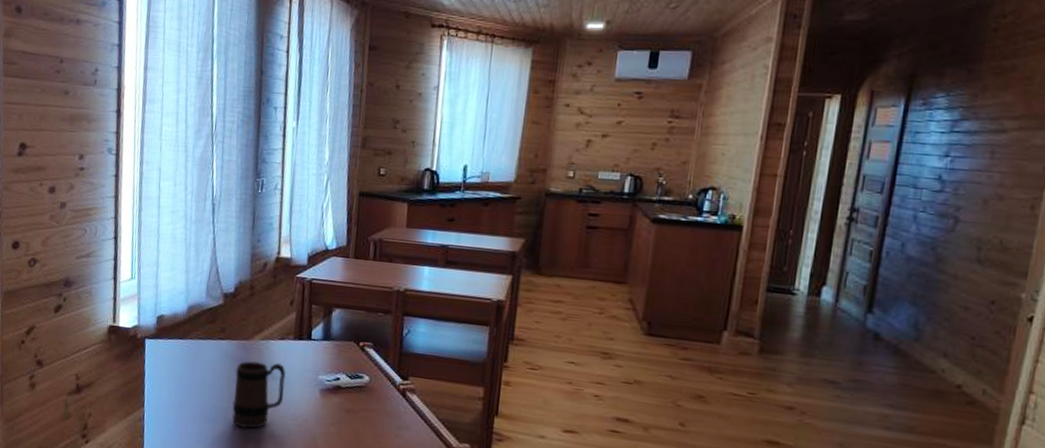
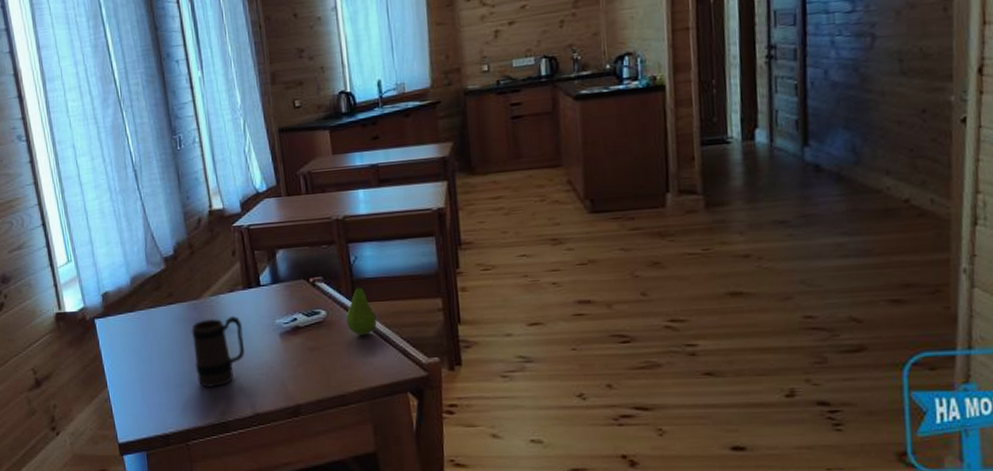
fruit: none [387,352,417,409] -> present [346,278,377,336]

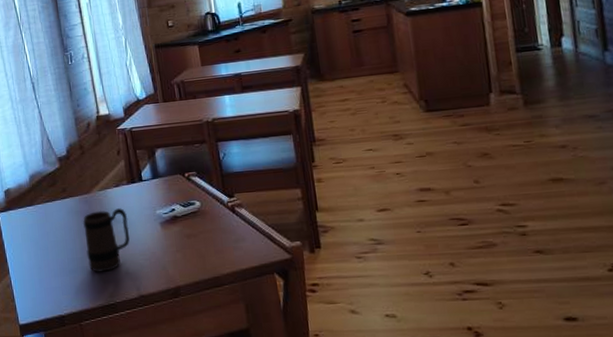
fruit: present [346,278,377,336] -> none [217,172,245,223]

